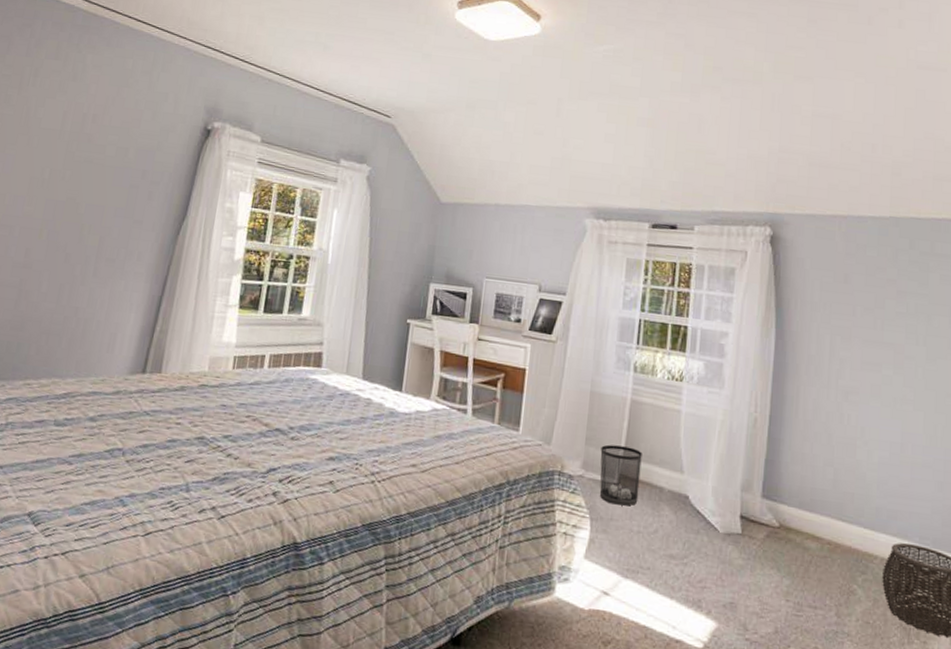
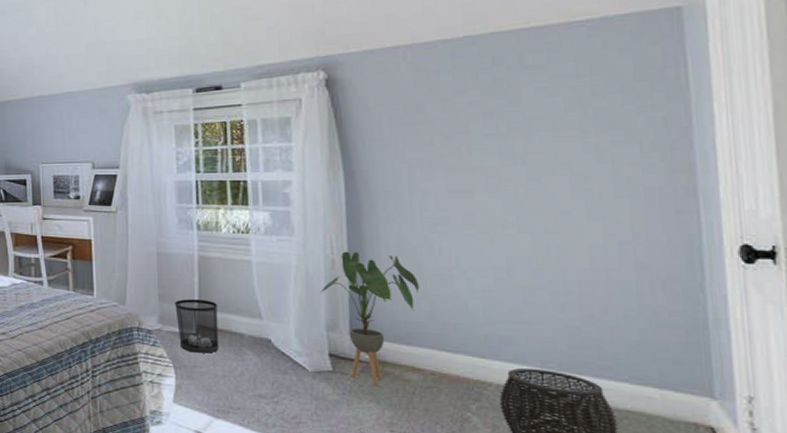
house plant: none [739,410,828,553] -> present [319,251,420,387]

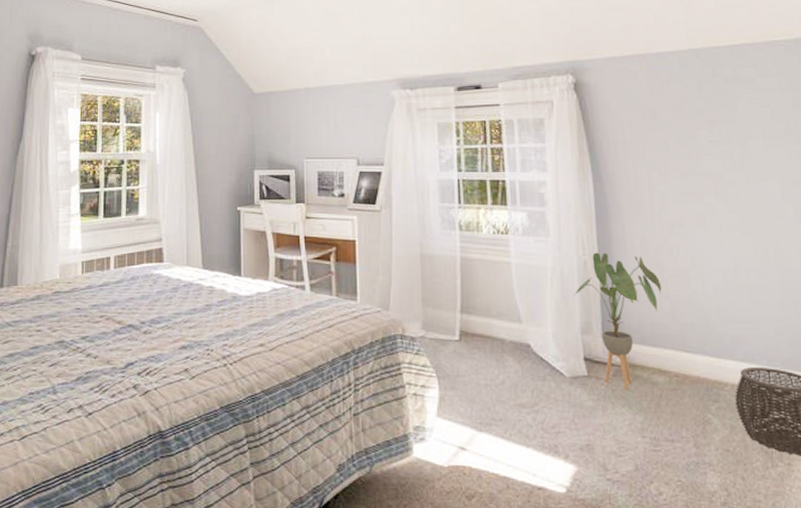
waste bin: present [175,299,219,353] -> none [438,303,481,361]

